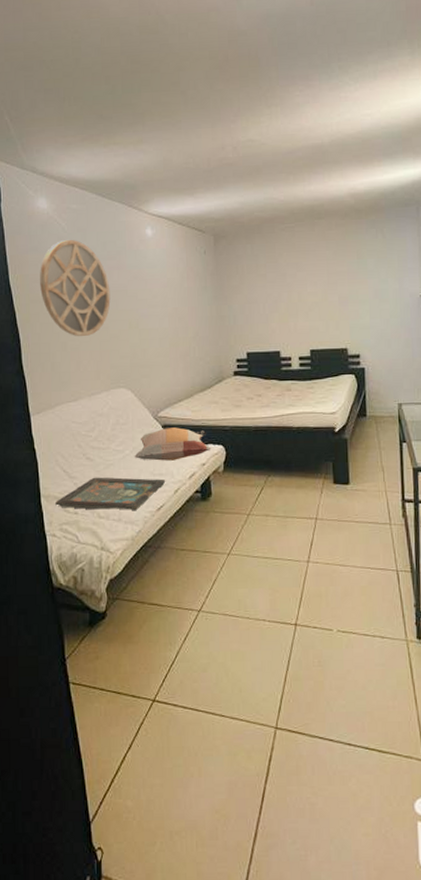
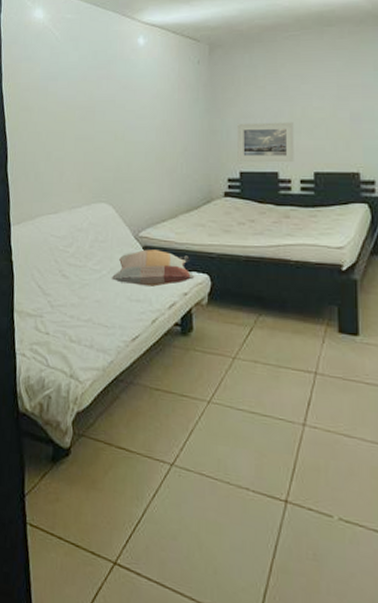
home mirror: present [40,240,111,336] -> none [30,49,98,146]
decorative tray: present [55,477,166,510] -> none [28,296,143,337]
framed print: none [243,306,293,343] -> present [237,122,294,163]

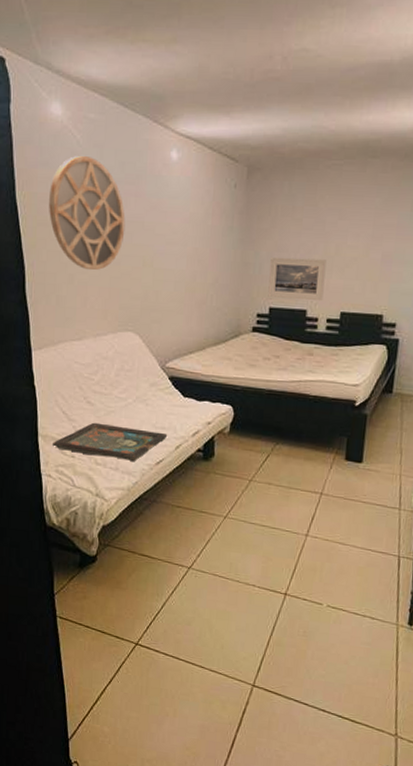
decorative tray: none [28,296,143,337] -> present [53,422,168,461]
home mirror: none [30,49,98,146] -> present [49,156,126,270]
decorative pillow: present [111,249,195,287] -> none [137,380,219,416]

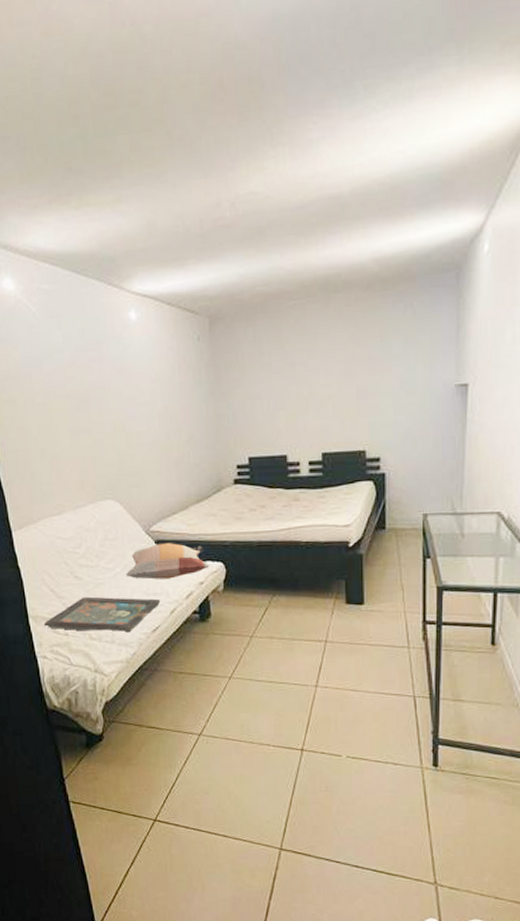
home mirror: present [49,156,126,270] -> none [11,328,92,442]
decorative pillow: none [137,380,219,416] -> present [125,543,210,580]
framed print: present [268,257,327,302] -> none [244,401,302,446]

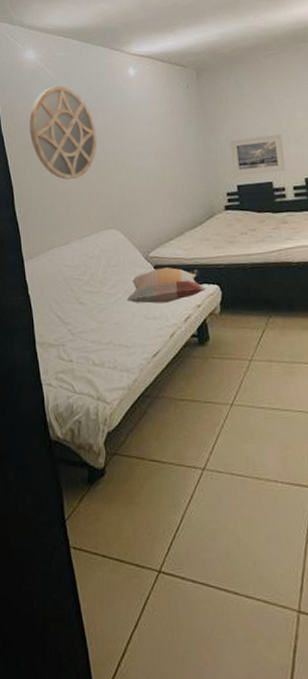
home mirror: none [11,328,92,442] -> present [29,86,97,180]
decorative tray: present [44,596,161,632] -> none [50,322,161,357]
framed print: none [244,401,302,446] -> present [230,134,286,176]

